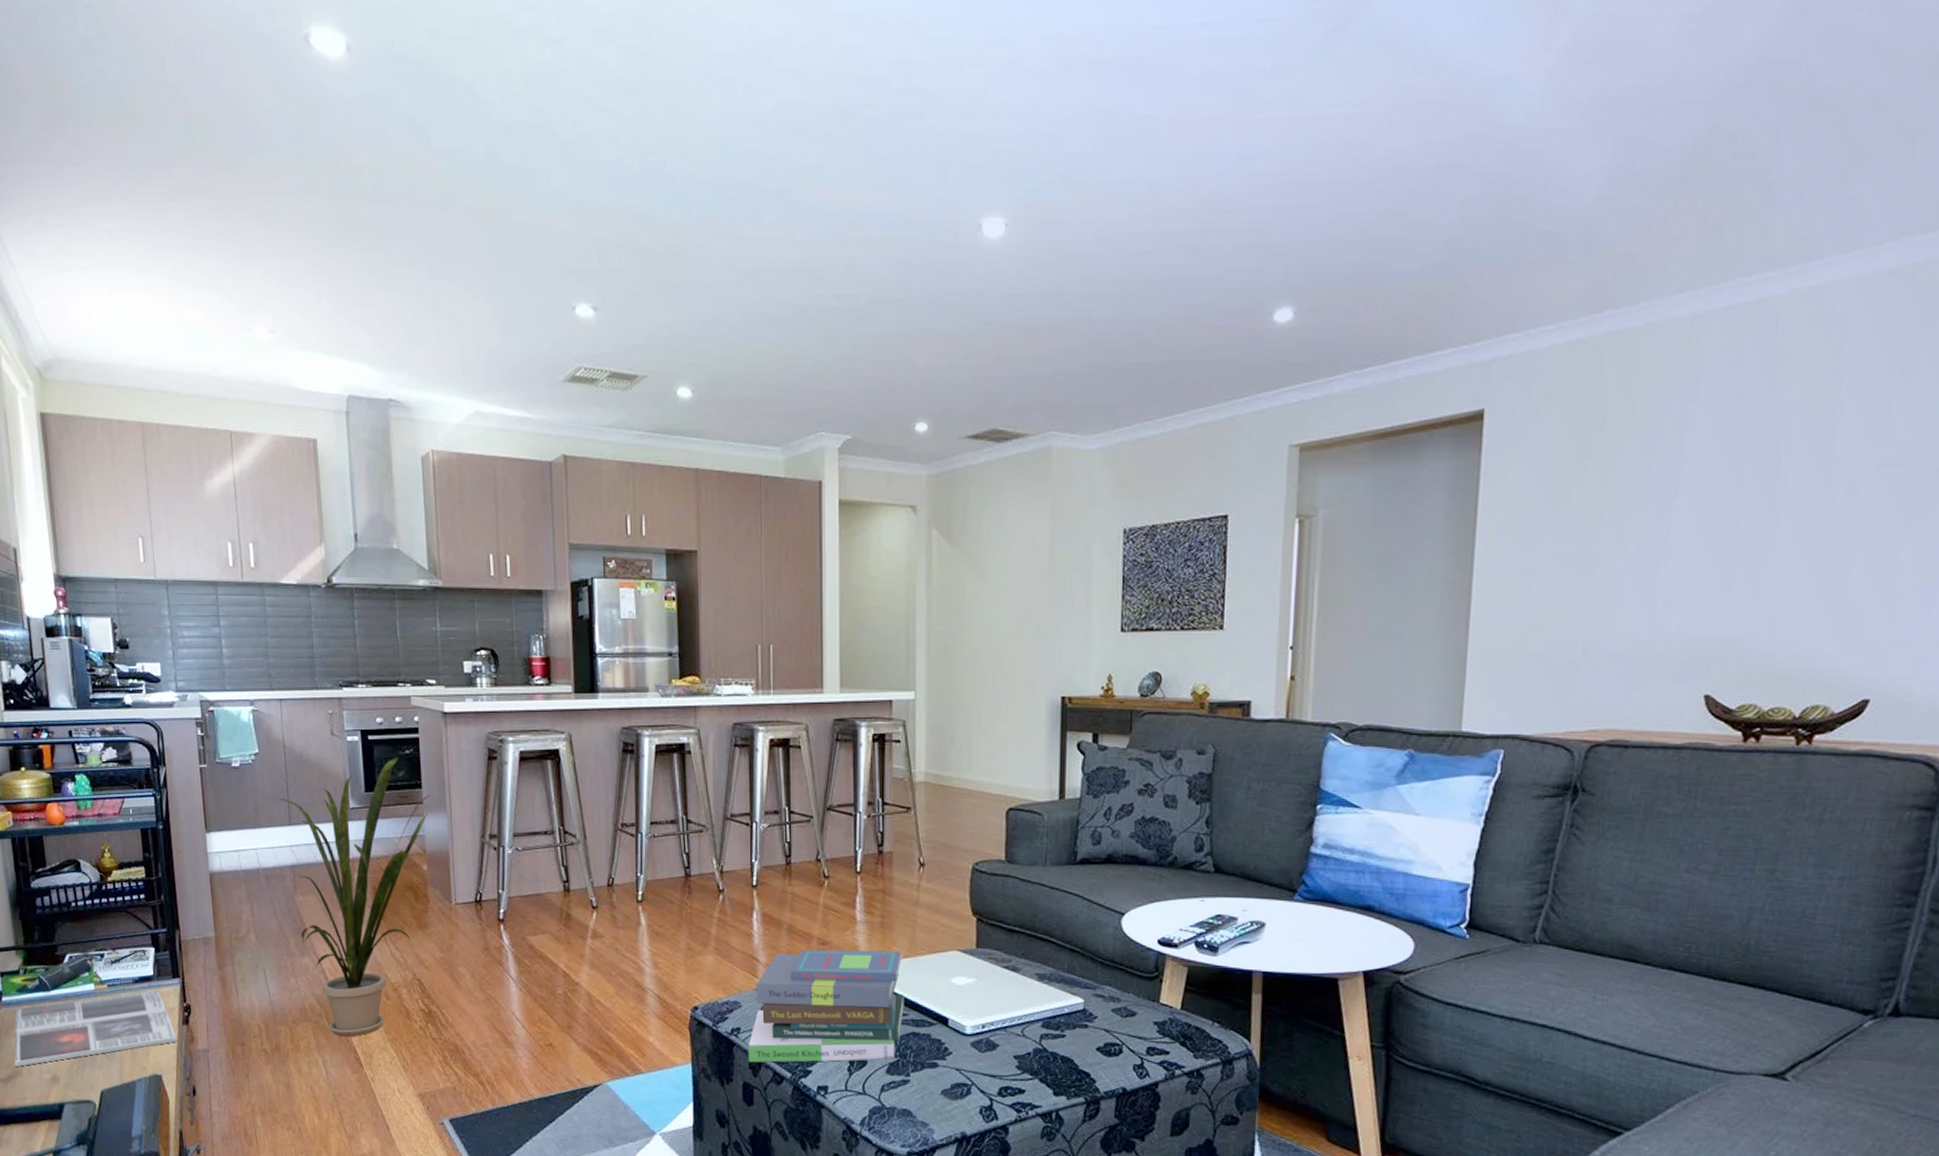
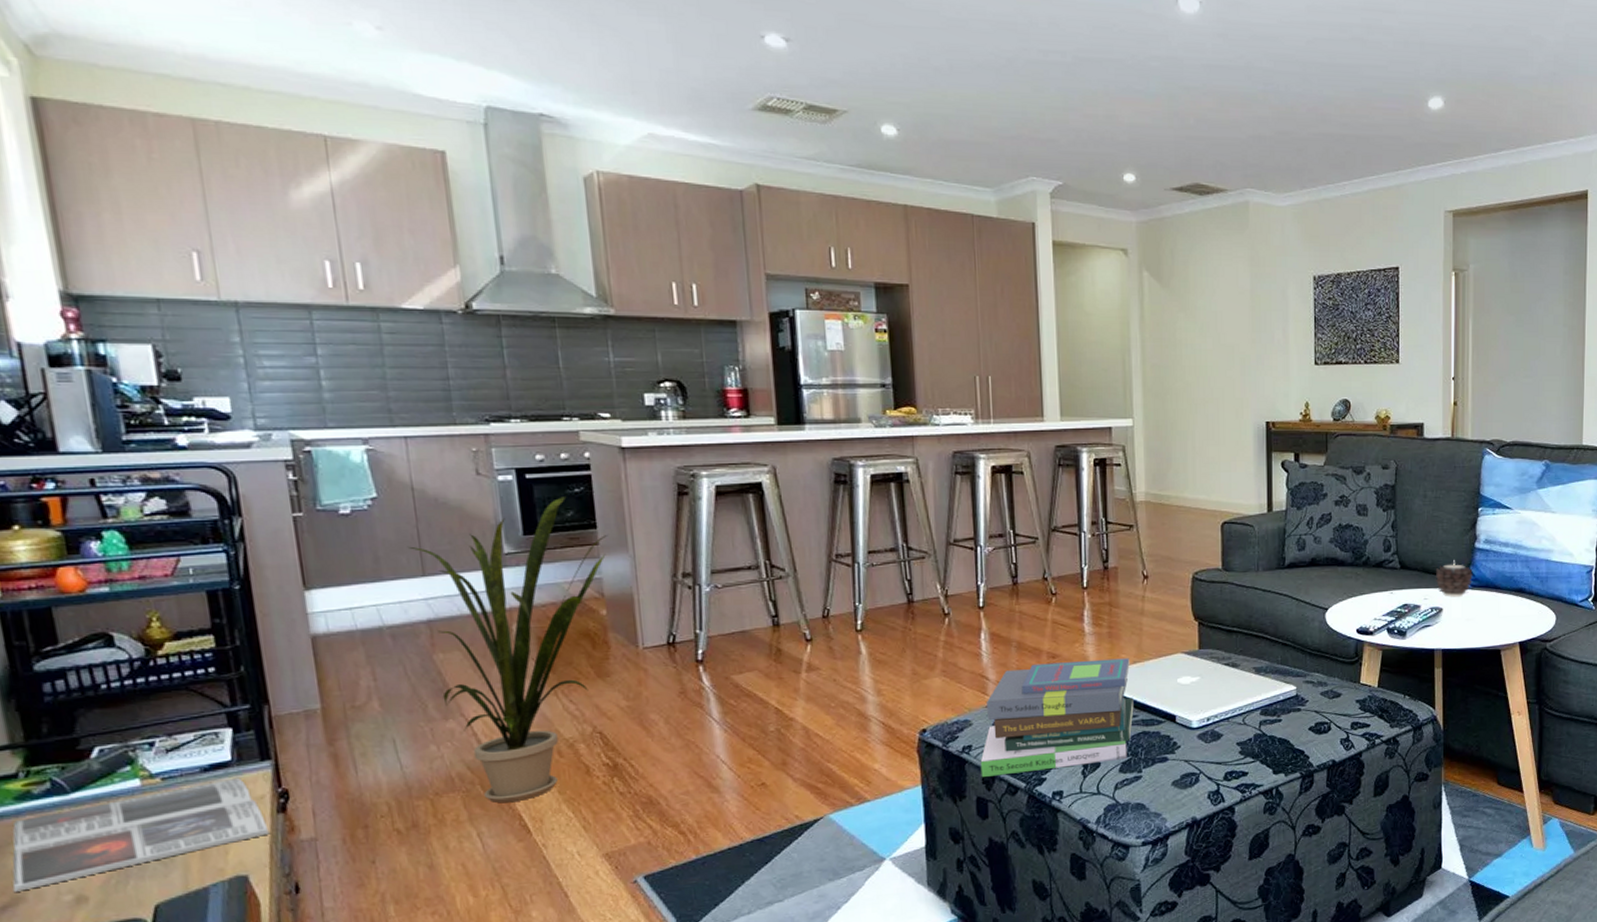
candle: none [1258,866,1306,911] -> present [1436,560,1473,597]

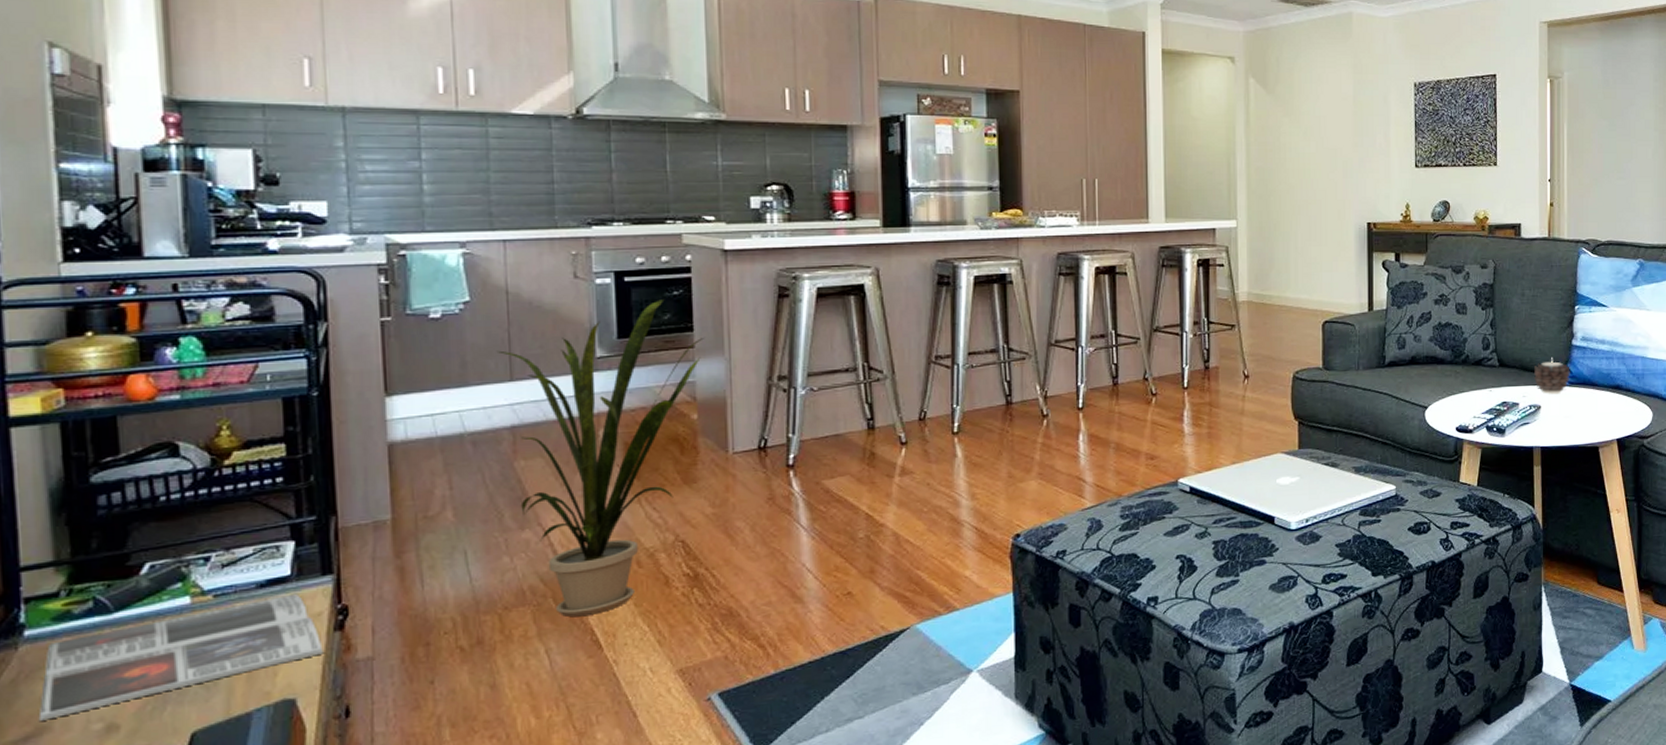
books: present [980,658,1134,778] -> none [1074,459,1232,584]

